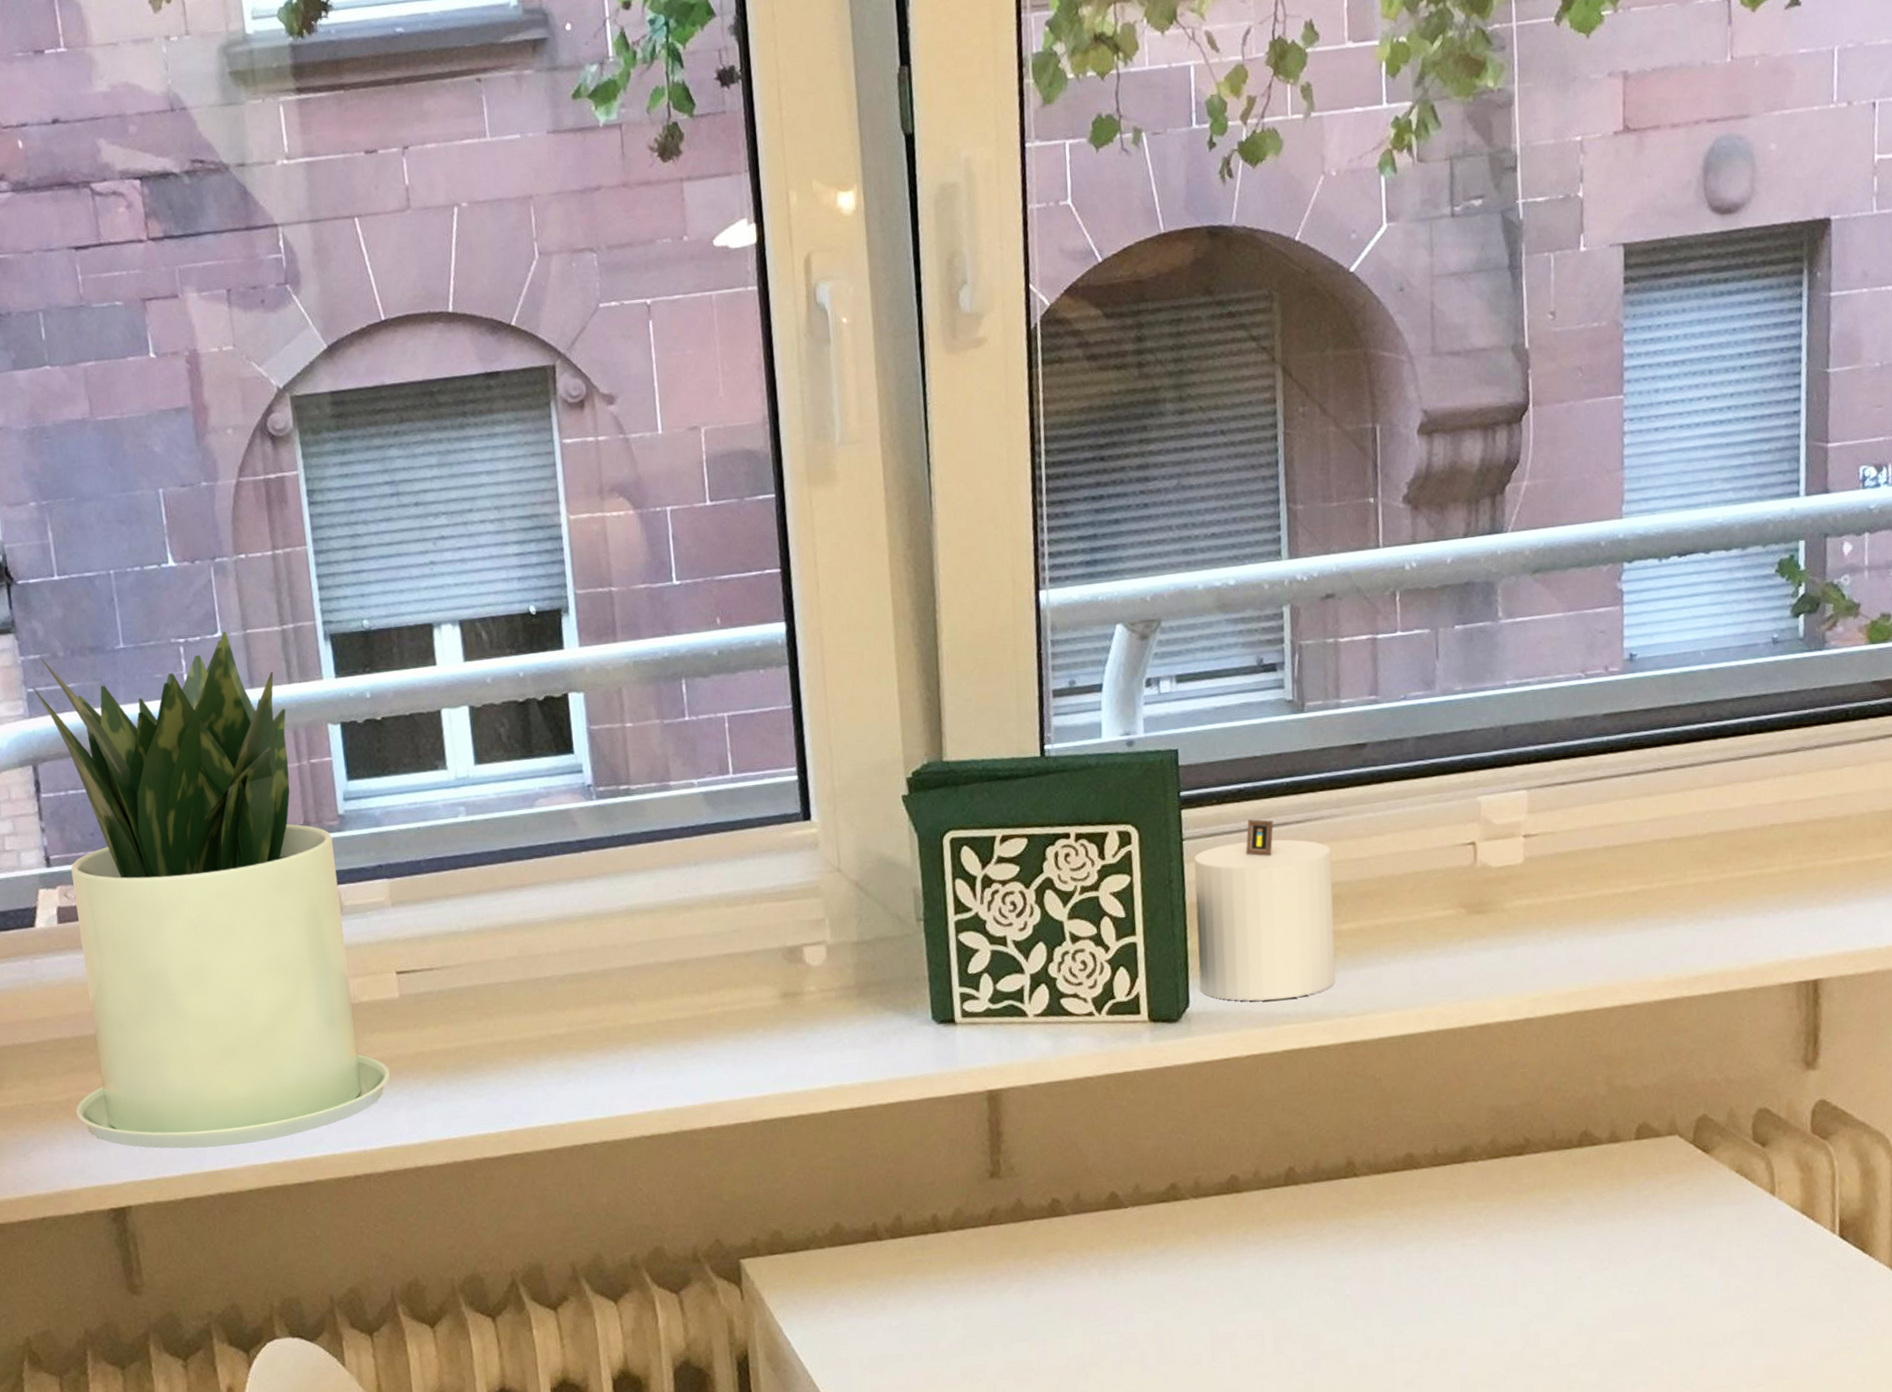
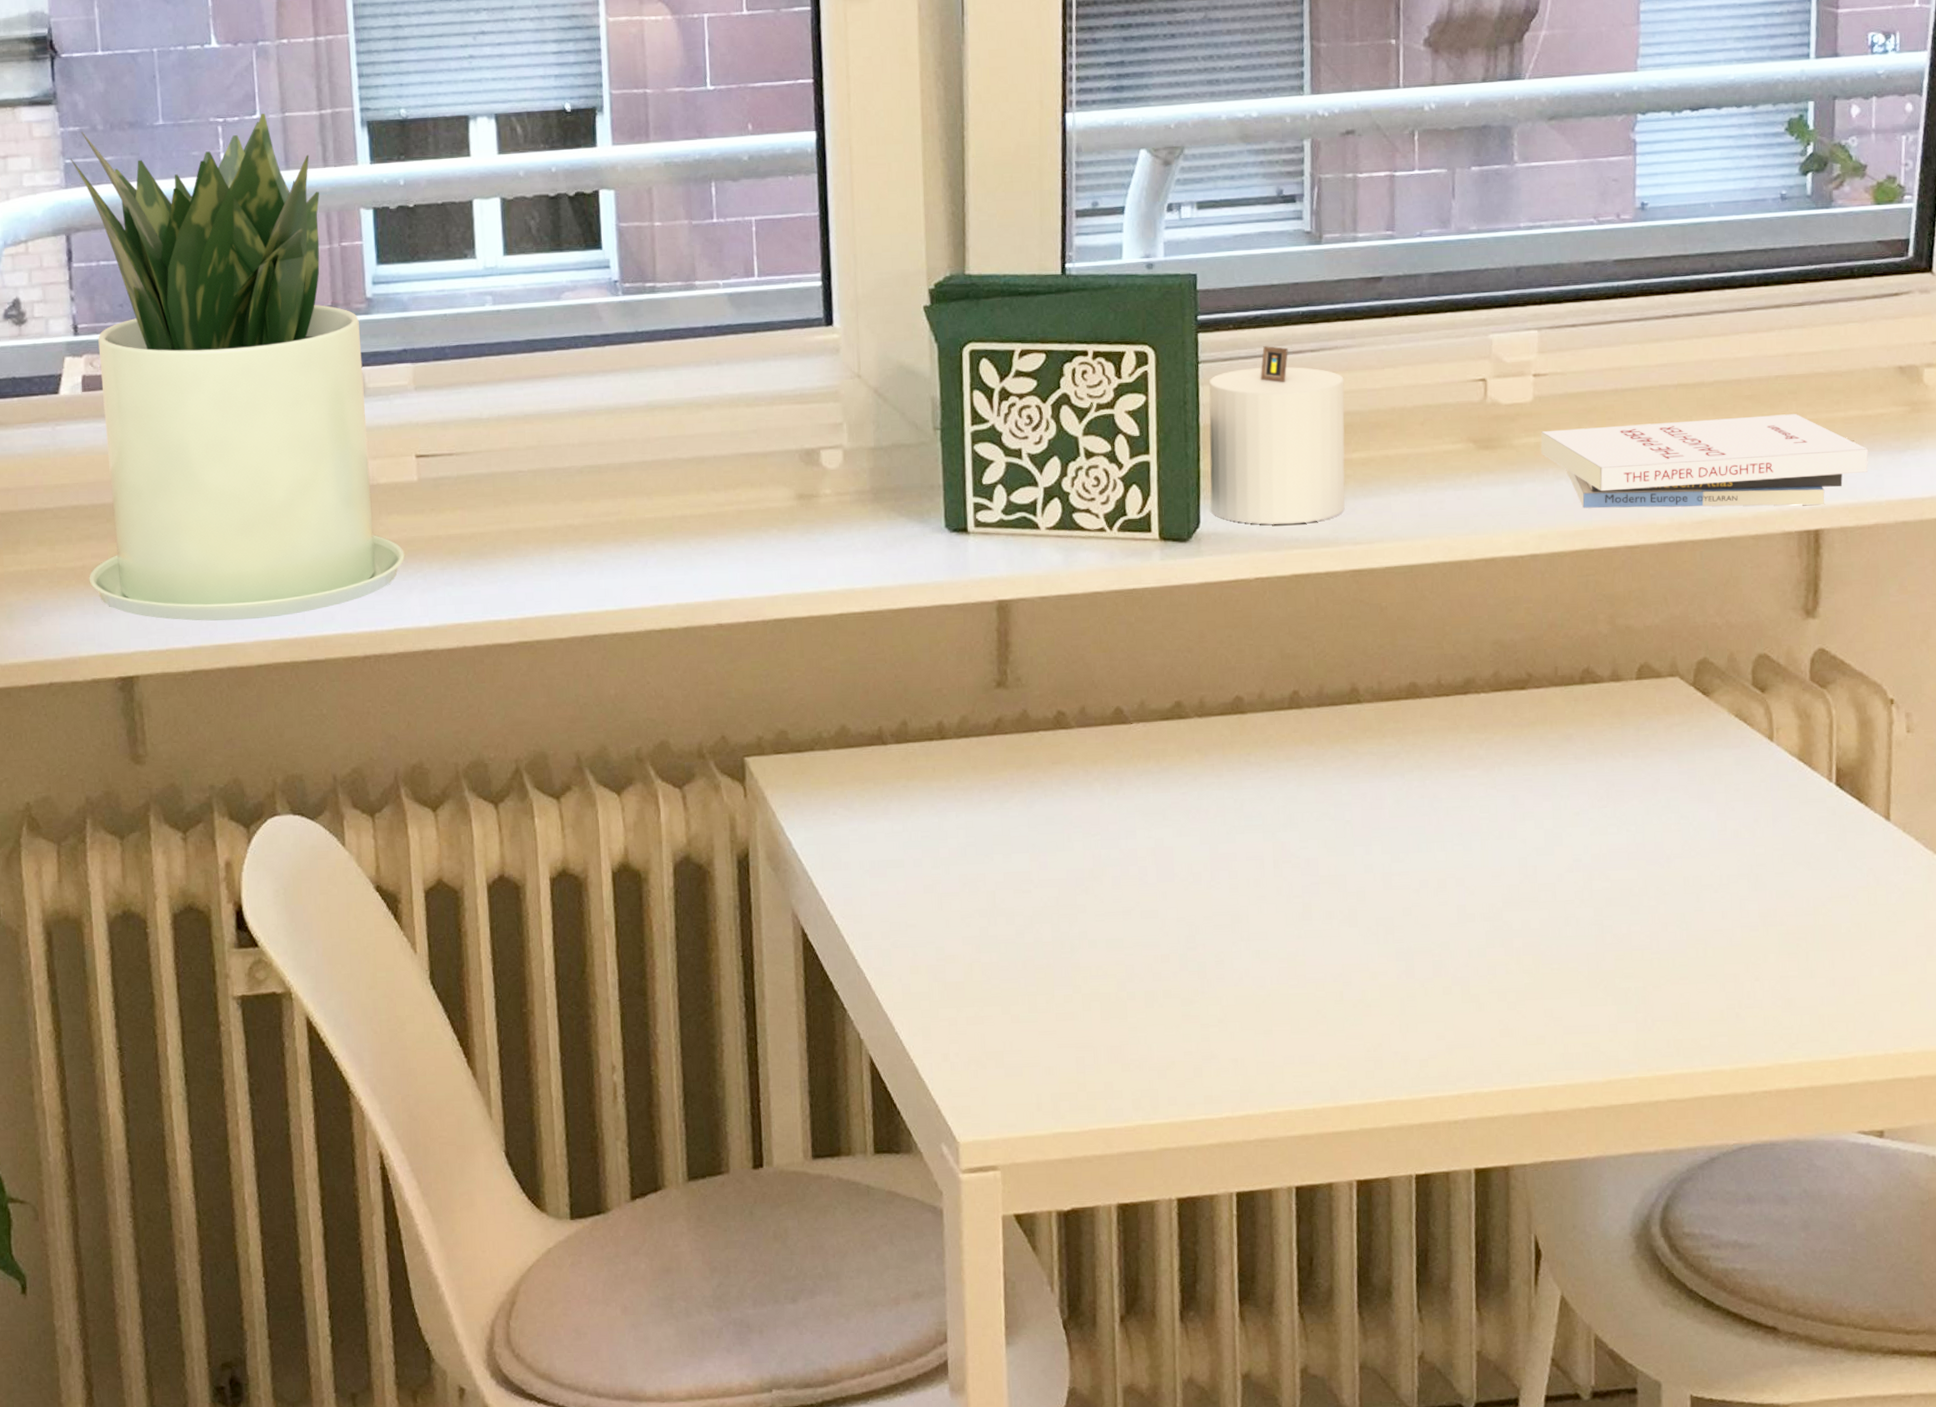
books: none [1532,863,1867,969] -> present [1540,414,1869,508]

